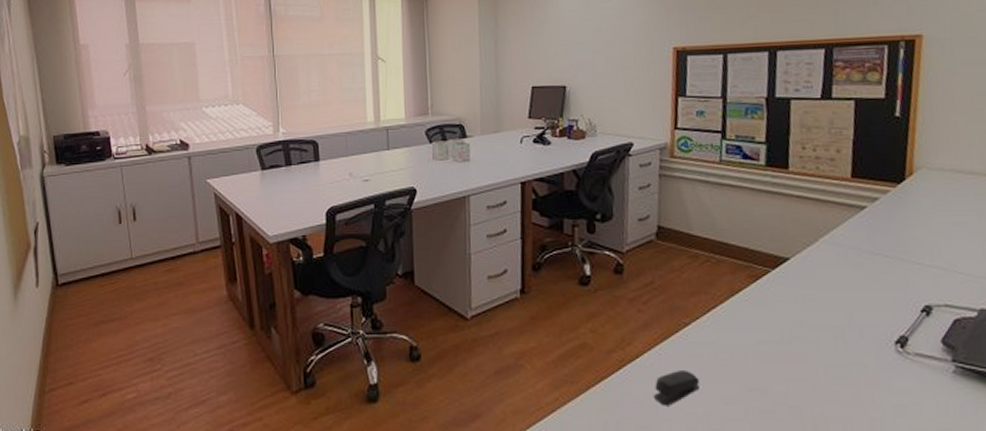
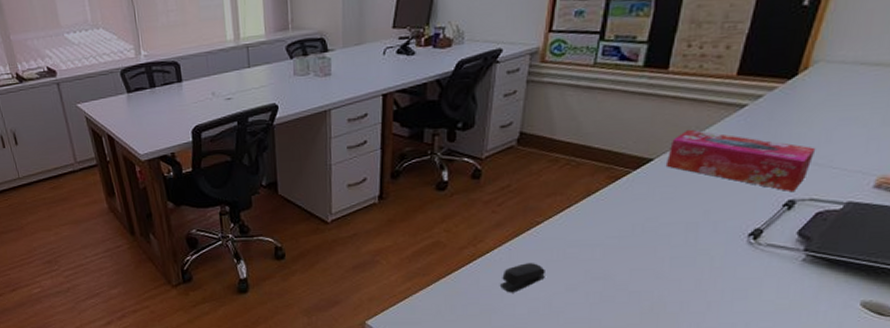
tissue box: none [802,229,939,298] -> present [665,129,816,193]

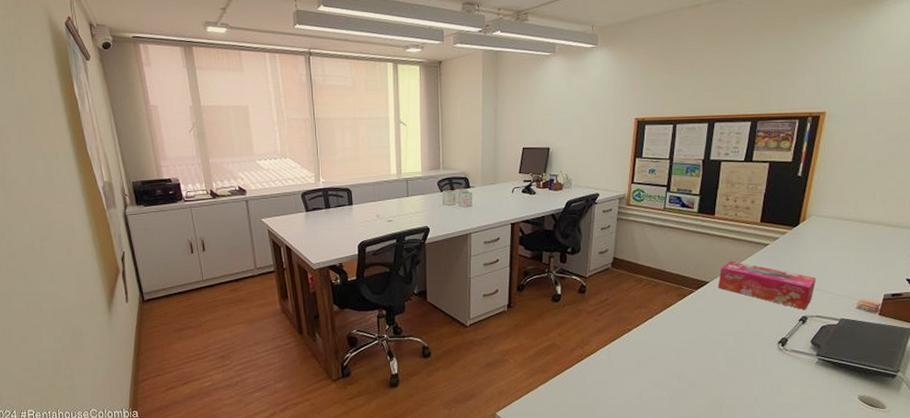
stapler: present [501,263,545,293] -> none [602,363,636,388]

